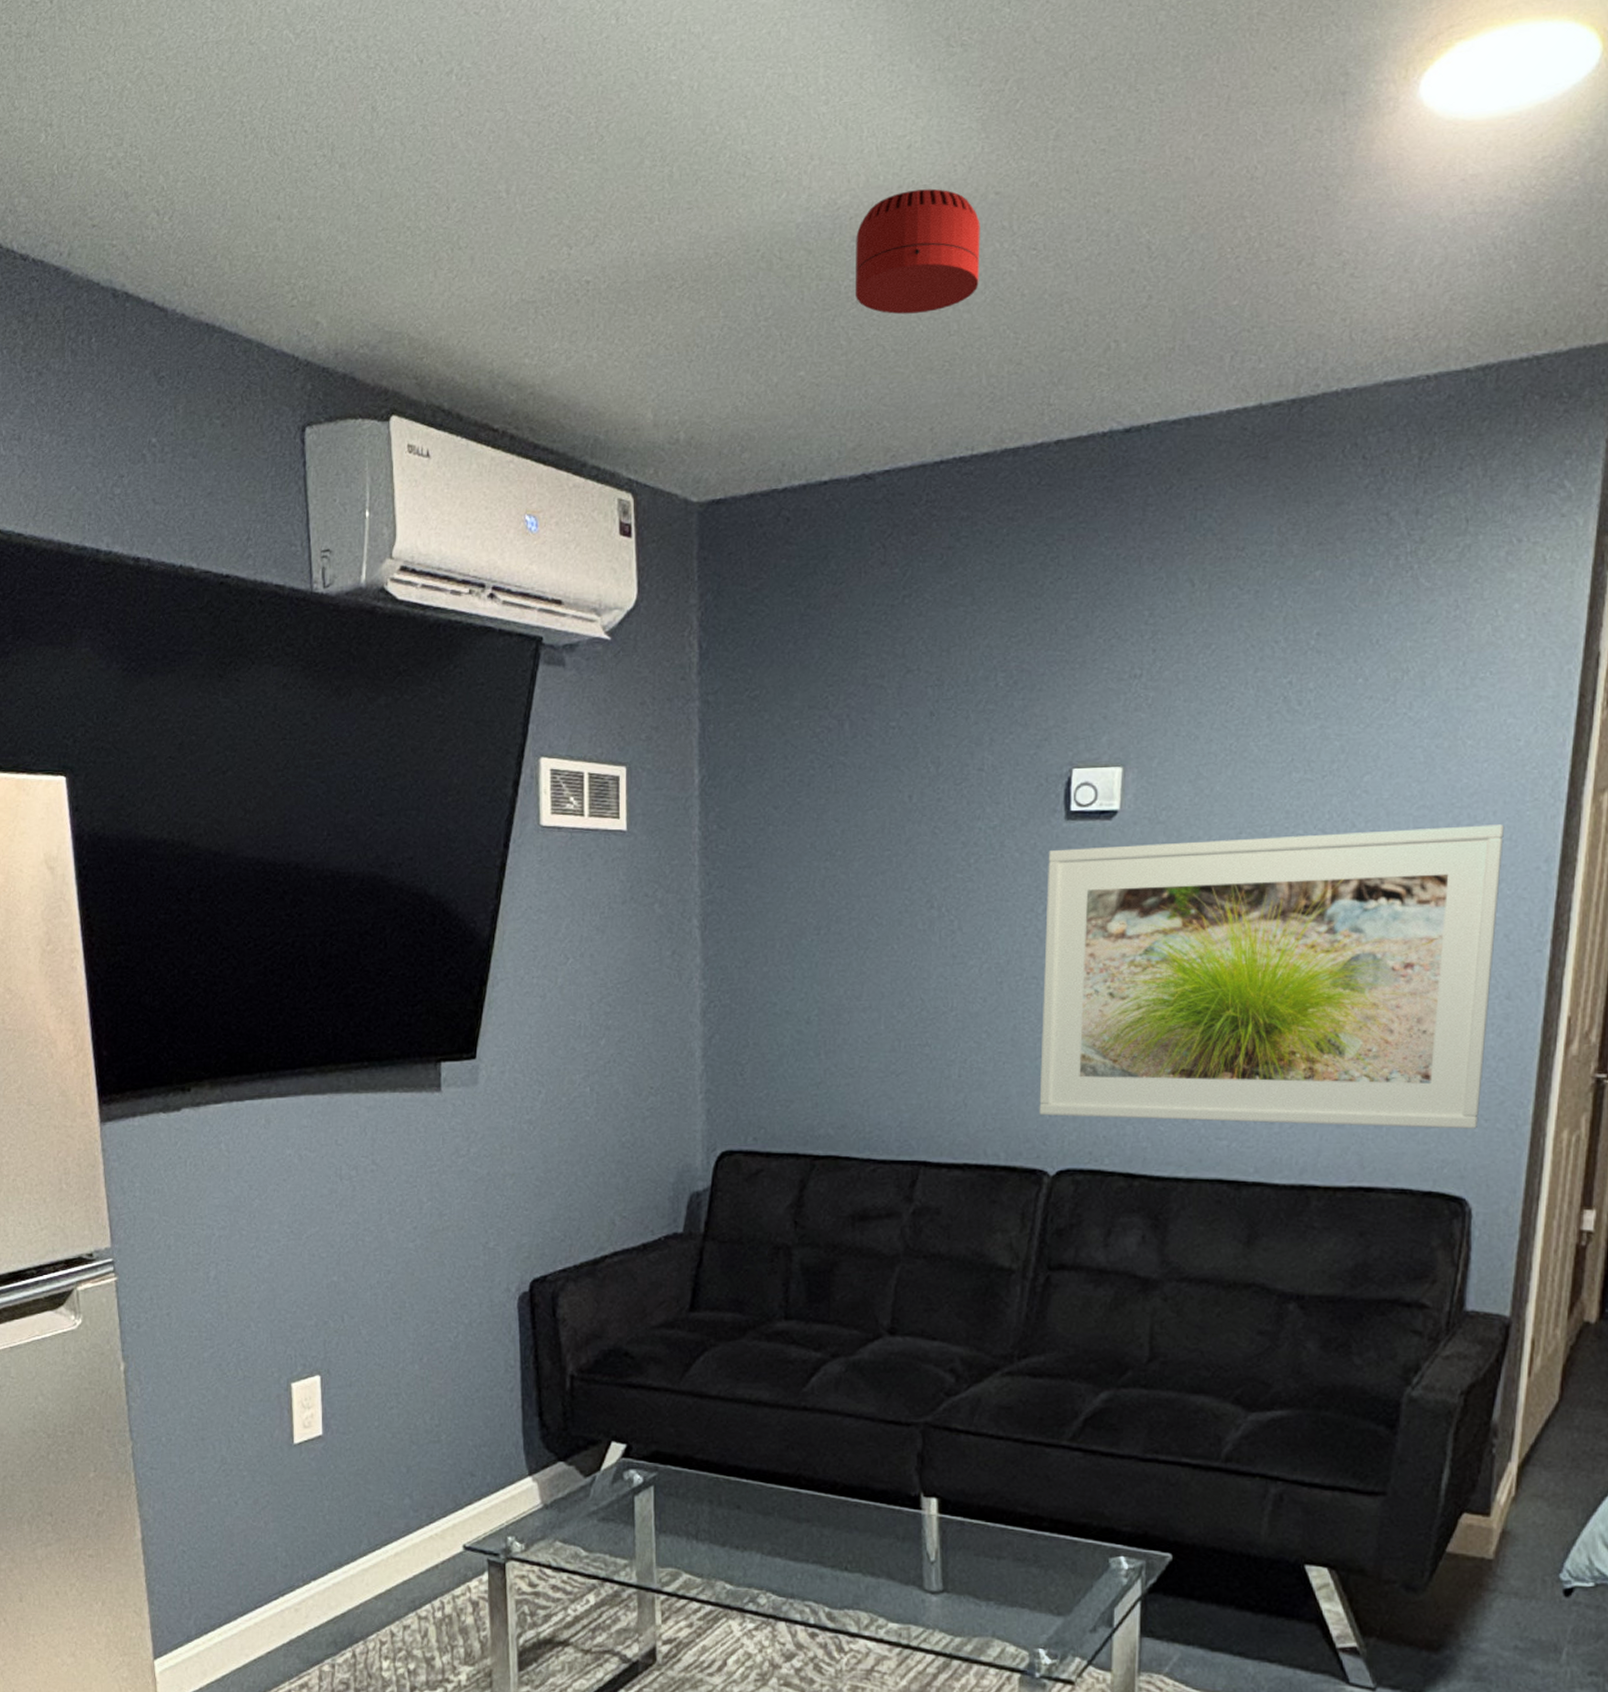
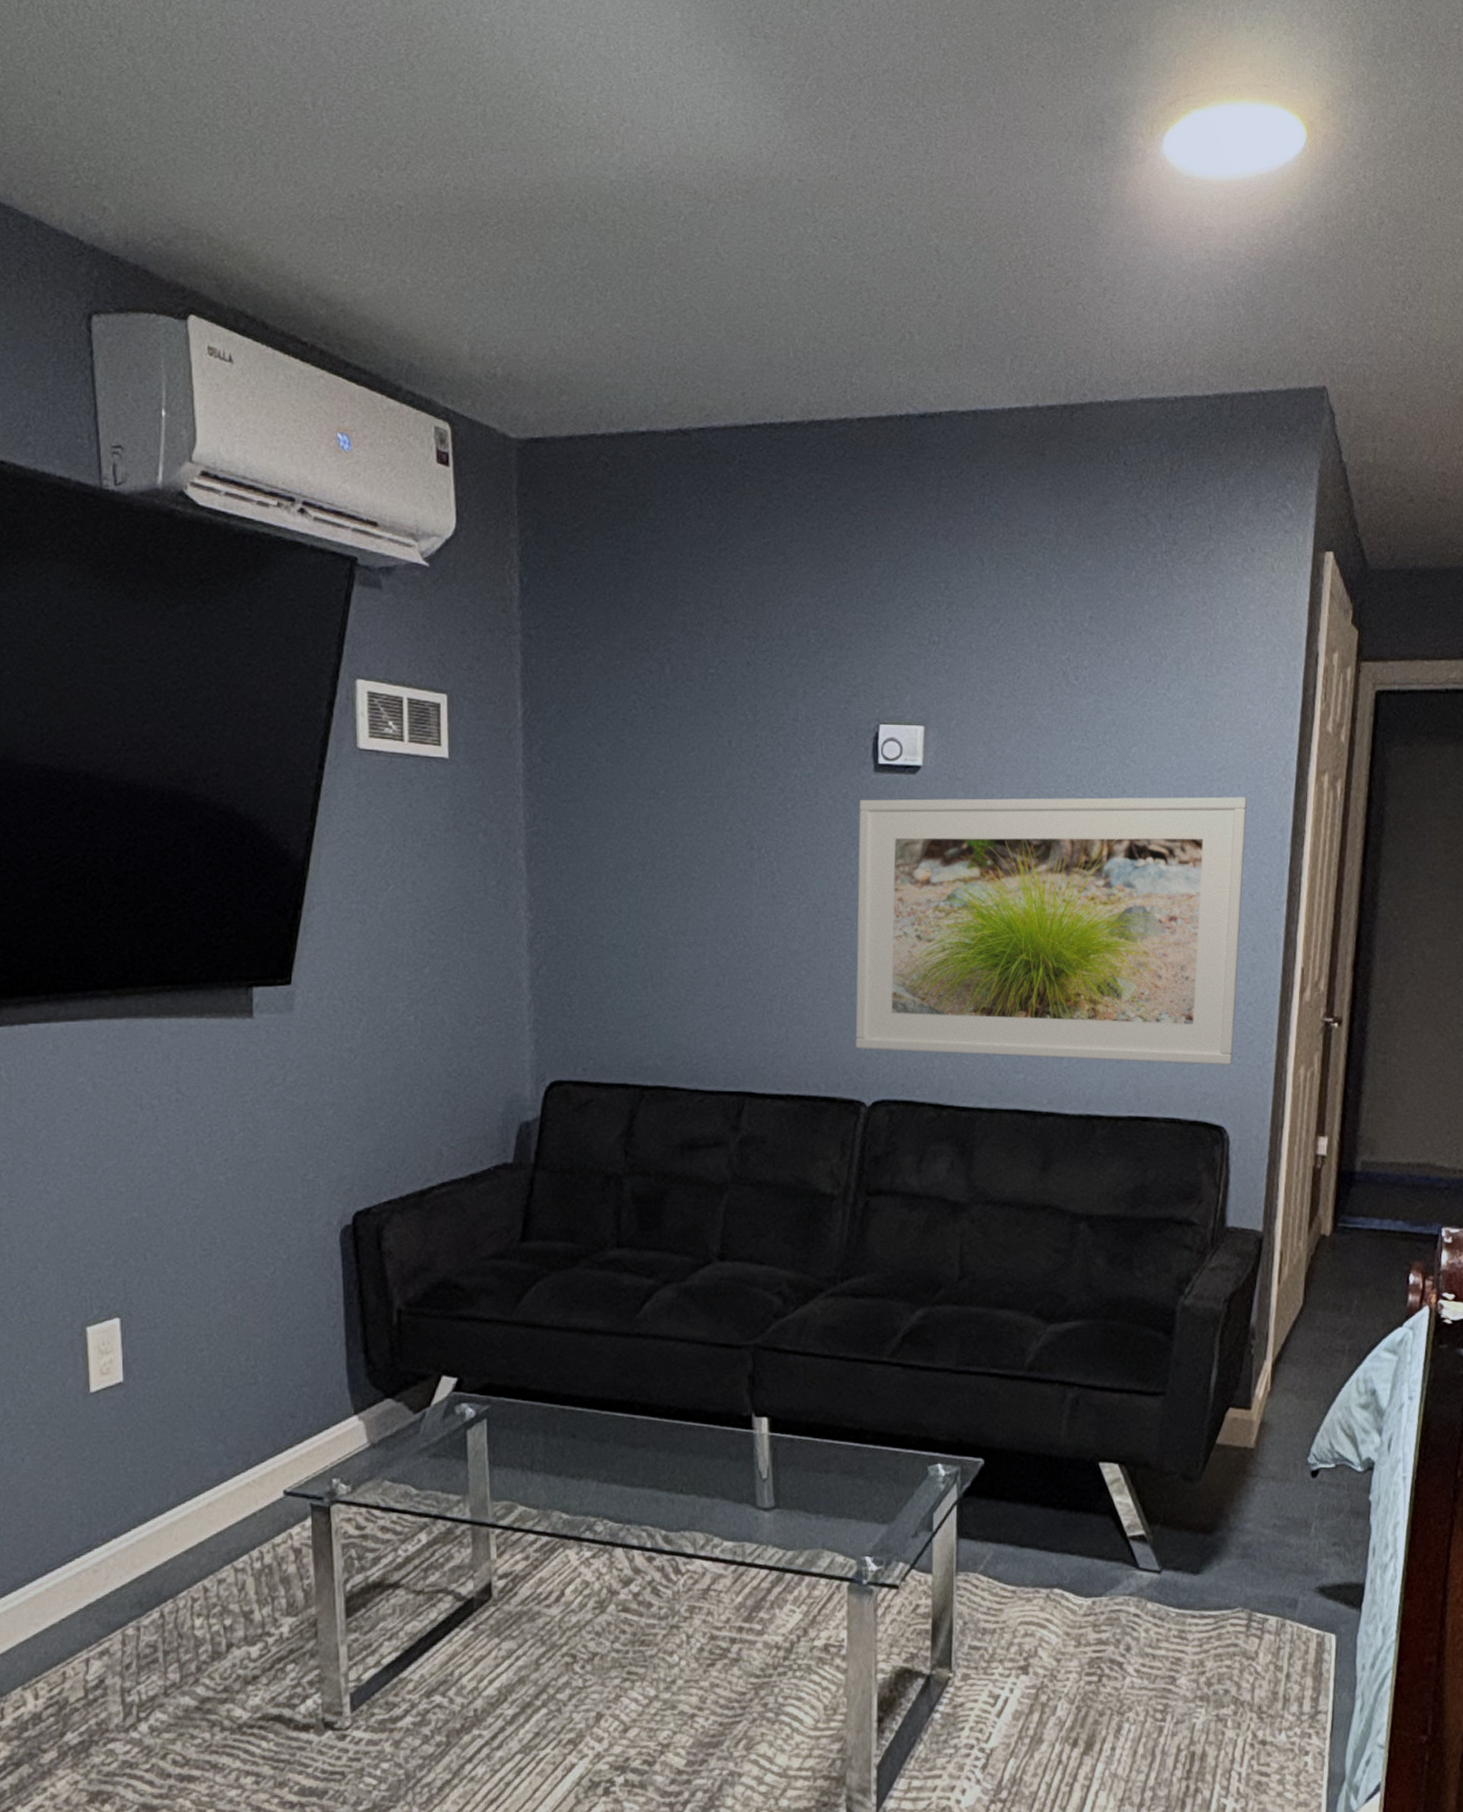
smoke detector: present [856,188,980,315] -> none [668,165,785,283]

